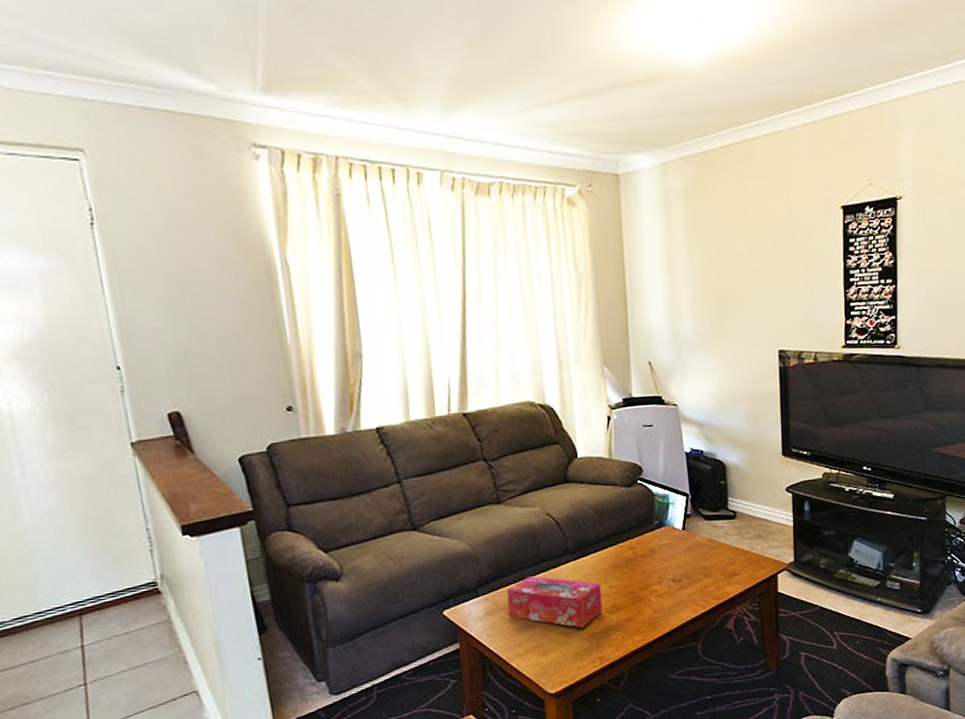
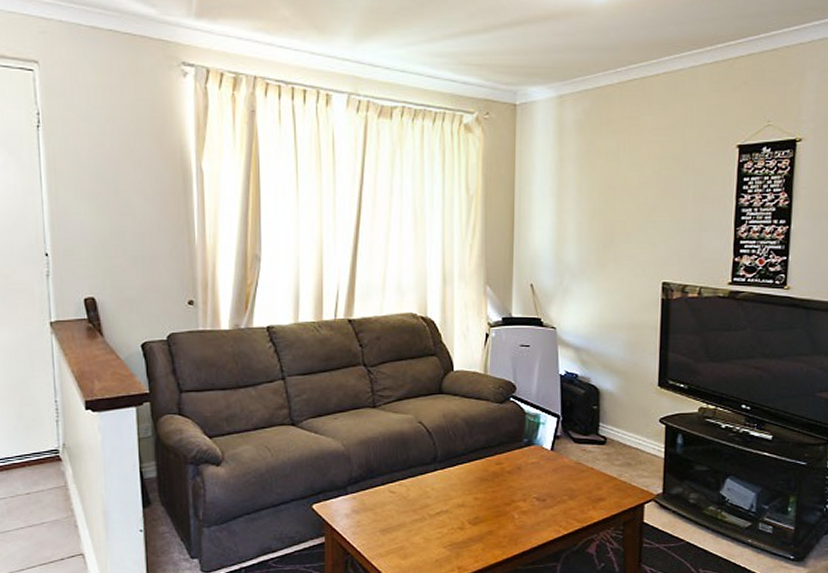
tissue box: present [506,575,603,628] -> none [374,479,466,535]

